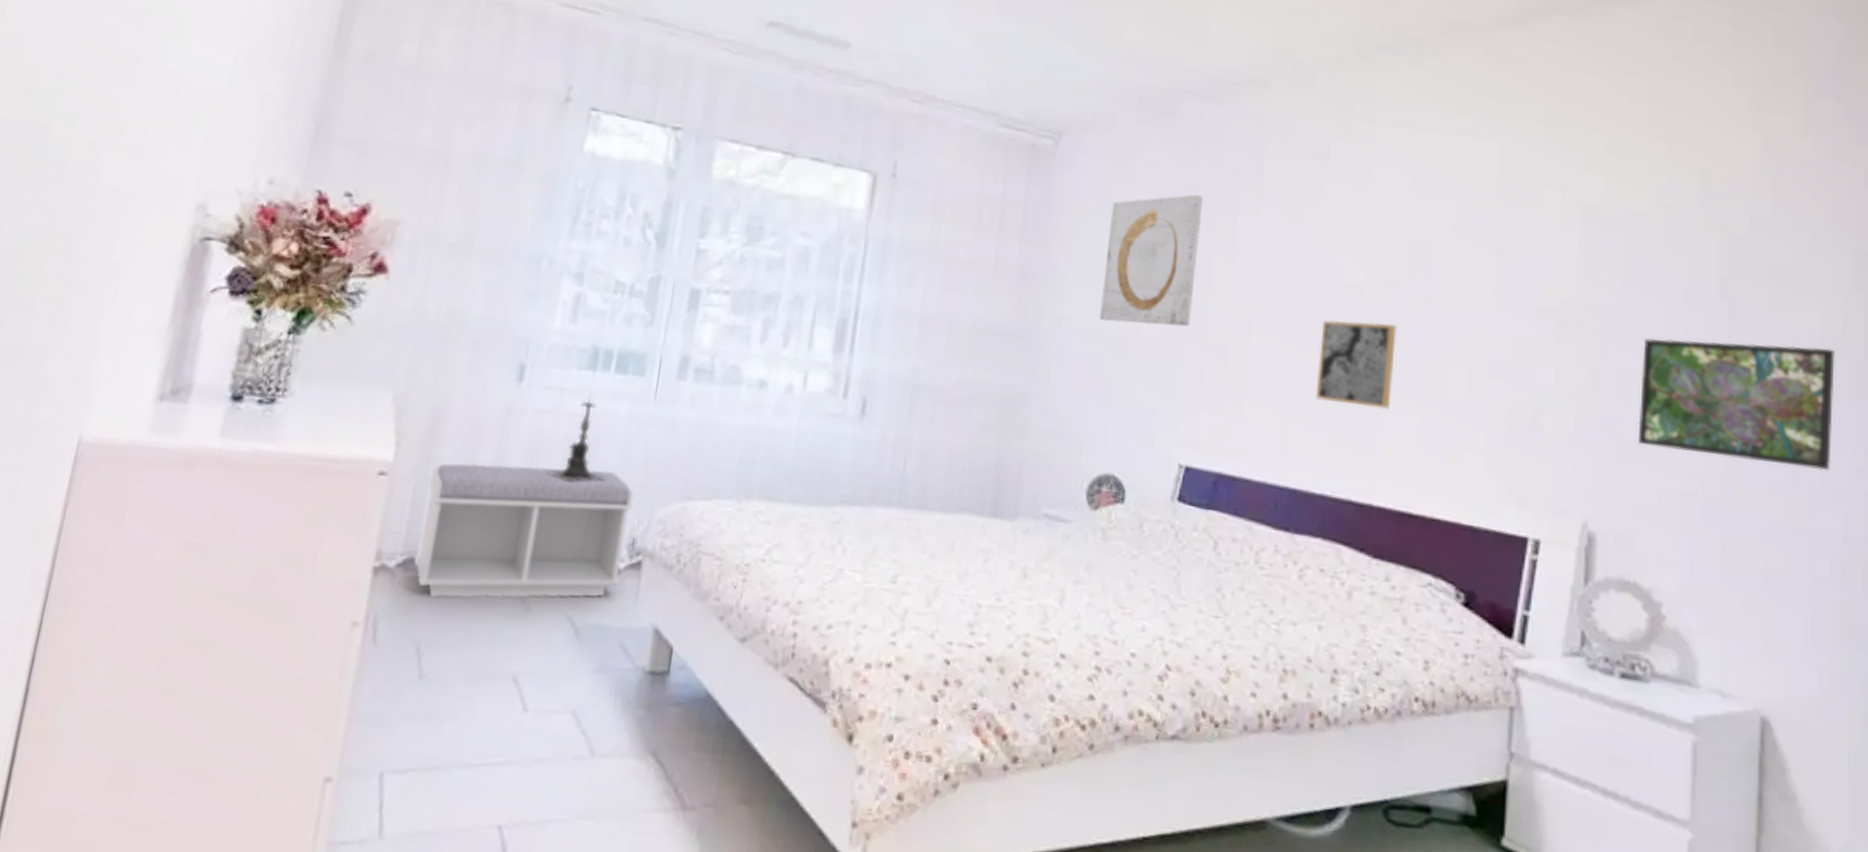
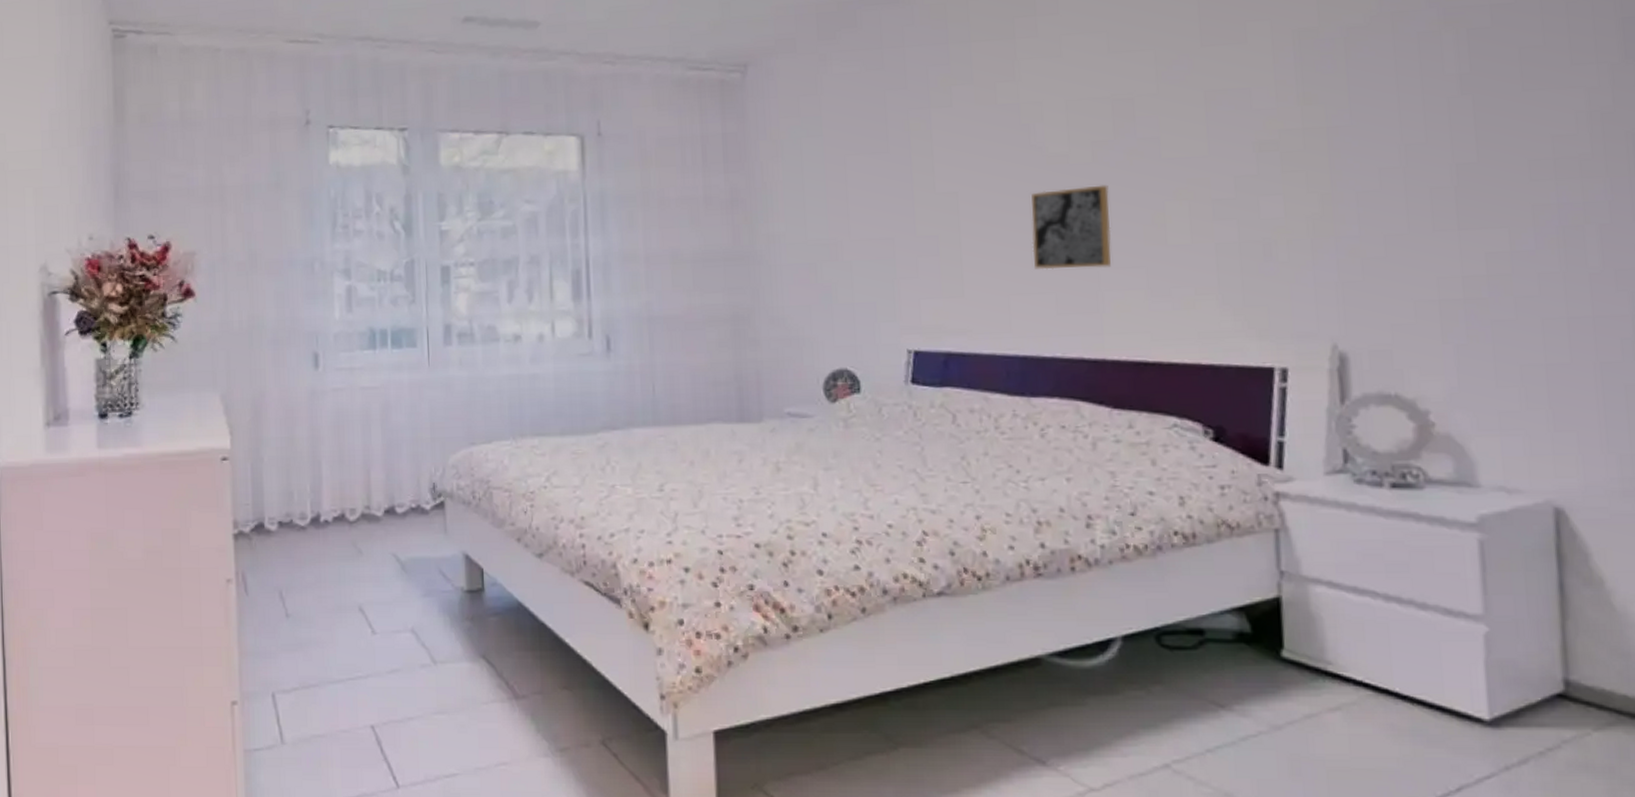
bench: present [415,462,635,598] -> none [263,430,429,551]
candle holder: present [547,395,607,482] -> none [353,370,402,444]
wall art: present [1100,194,1204,327] -> none [806,97,899,231]
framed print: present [1637,338,1835,472] -> none [1379,126,1612,259]

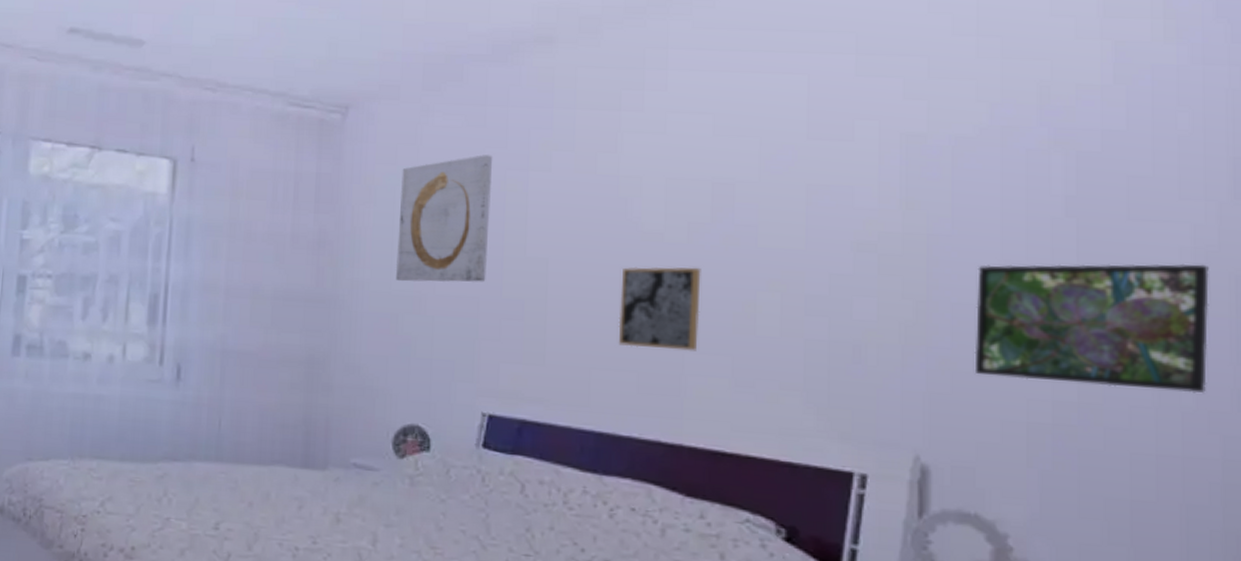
wall art: none [806,97,899,231] -> present [396,155,493,282]
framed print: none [1379,126,1612,259] -> present [974,263,1209,394]

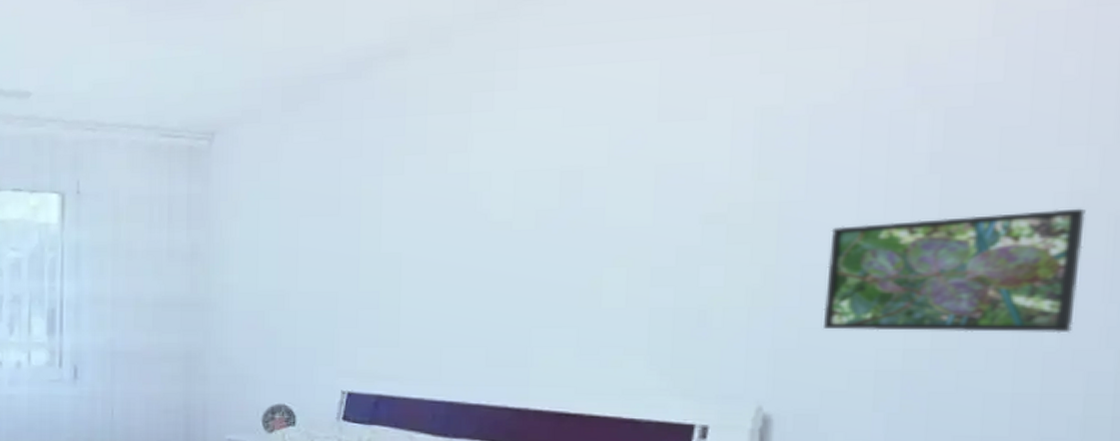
wall art: present [396,155,493,282] -> none [262,164,349,283]
wall art: present [618,267,701,351] -> none [468,250,548,326]

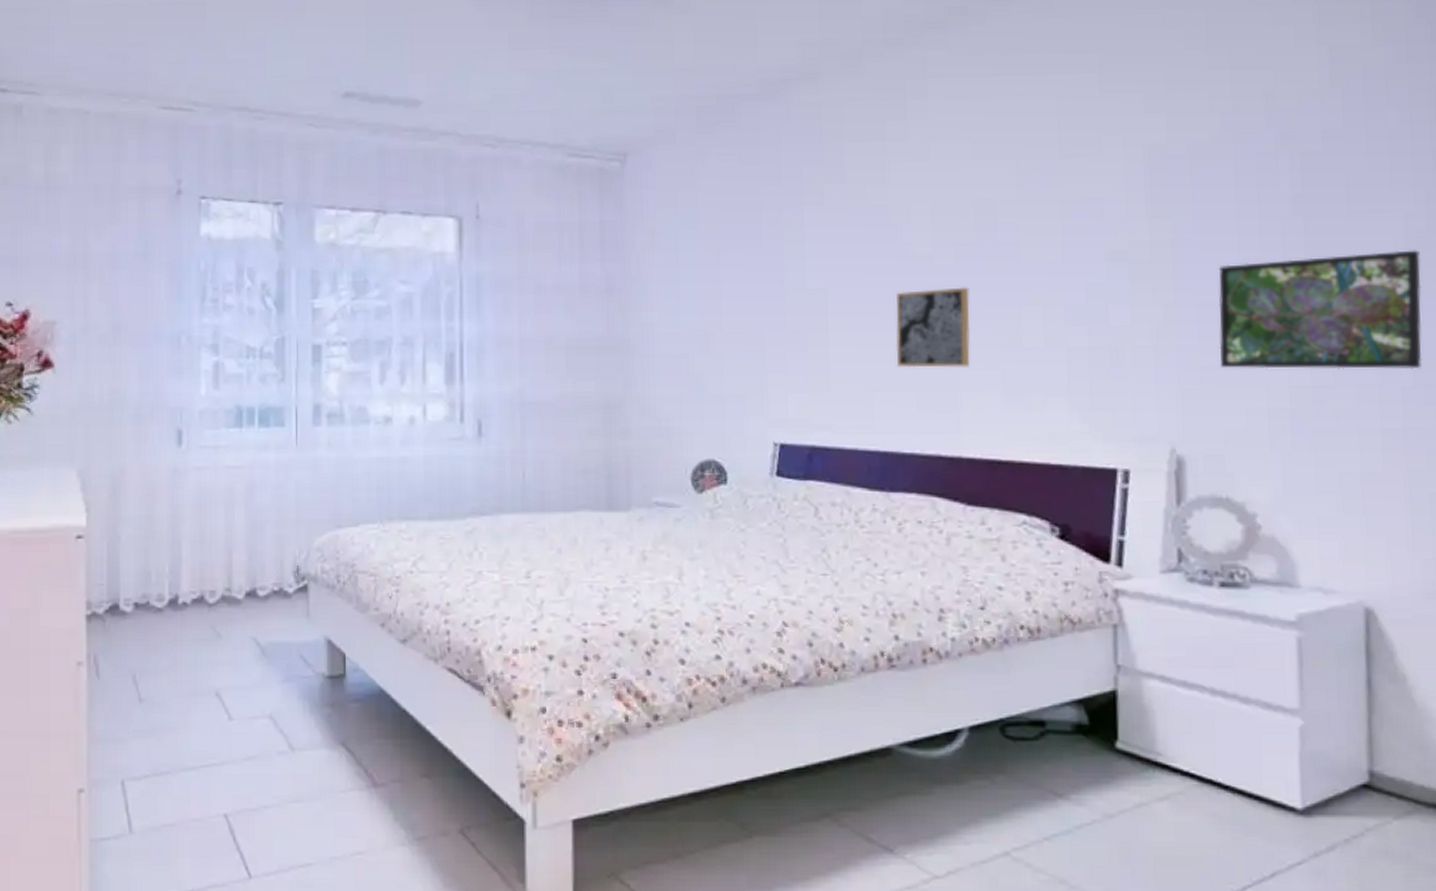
wall art: none [468,250,548,326] -> present [895,287,971,368]

